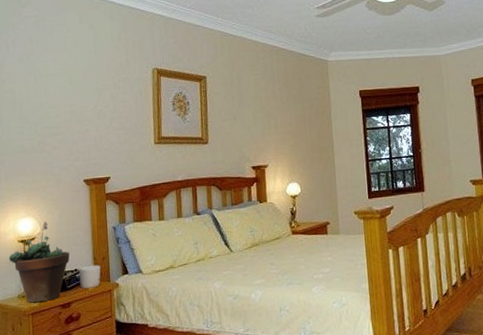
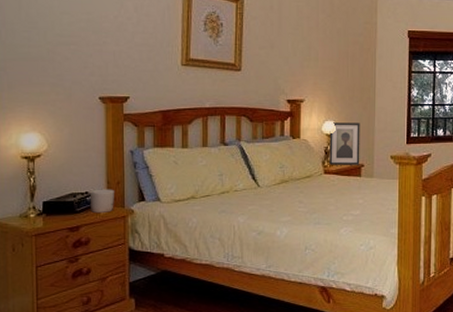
succulent plant: present [8,221,70,303] -> none [9,138,80,224]
picture frame: none [294,182,325,225] -> present [329,122,360,165]

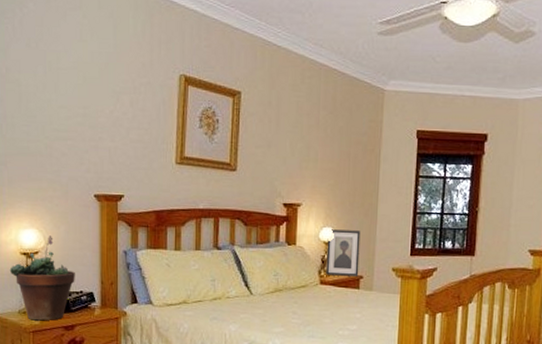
succulent plant: none [9,138,80,224] -> present [9,235,75,321]
mug: present [89,189,115,214] -> none [84,289,109,314]

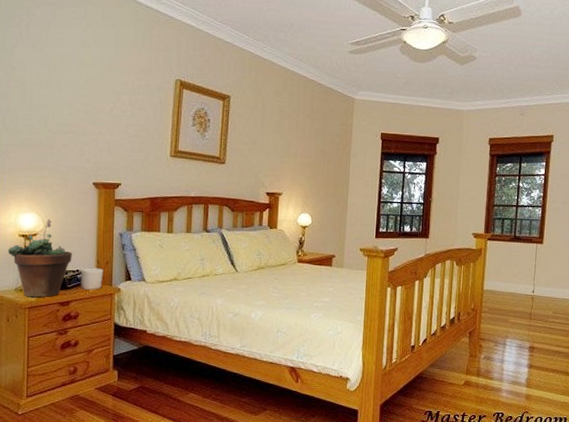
mug: none [84,289,109,314] -> present [80,268,104,291]
picture frame: present [326,229,361,277] -> none [303,215,333,256]

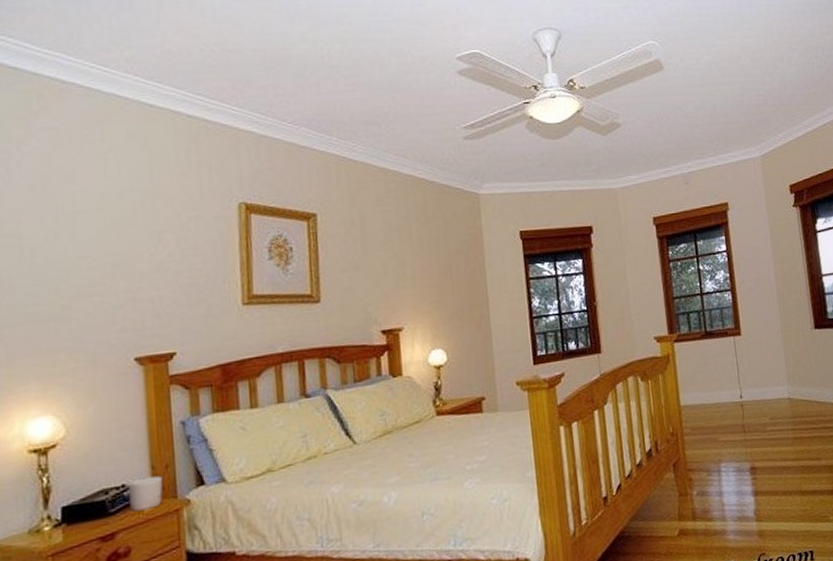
succulent plant: present [7,219,72,298] -> none [12,420,113,540]

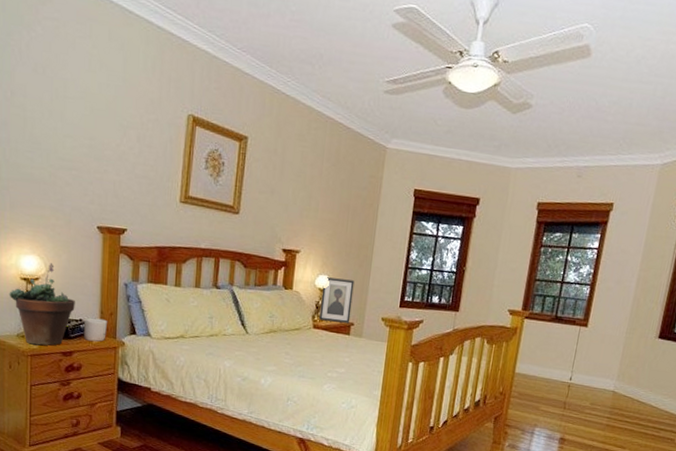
succulent plant: none [12,420,113,540] -> present [9,263,75,346]
picture frame: none [438,347,480,404] -> present [319,277,355,324]

